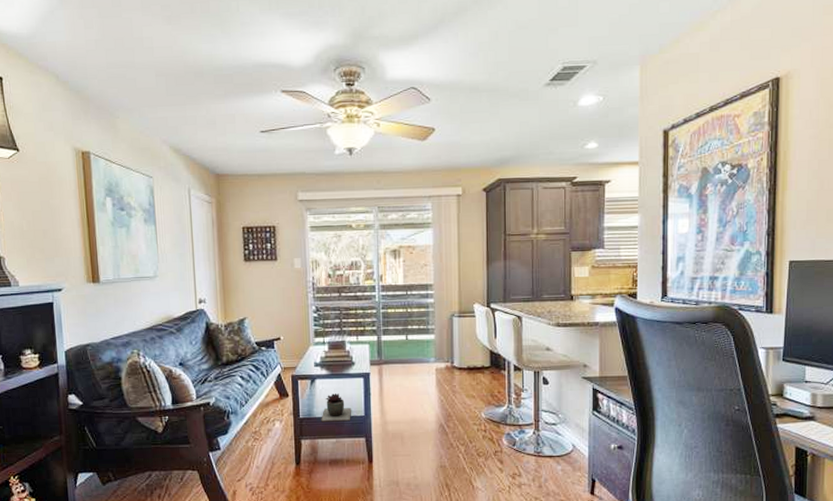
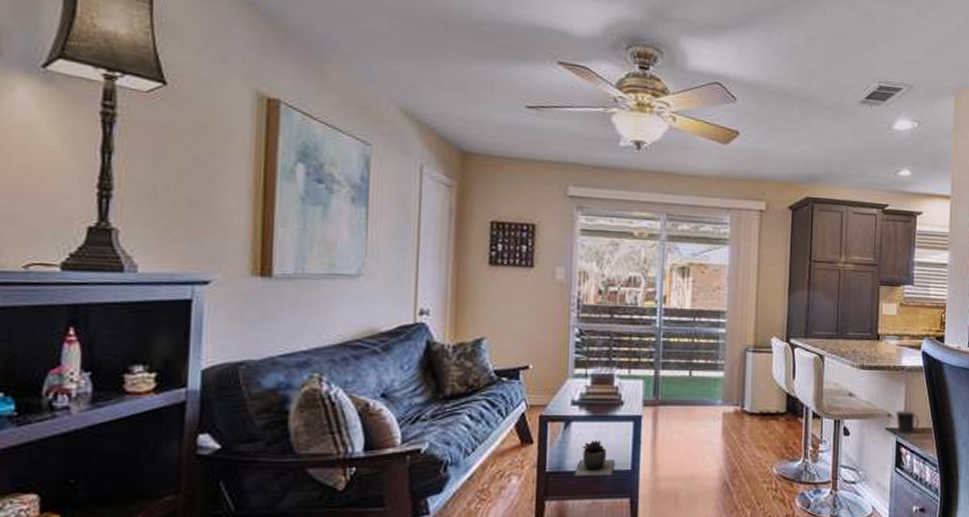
mug: none [592,360,614,382] -> present [896,410,919,434]

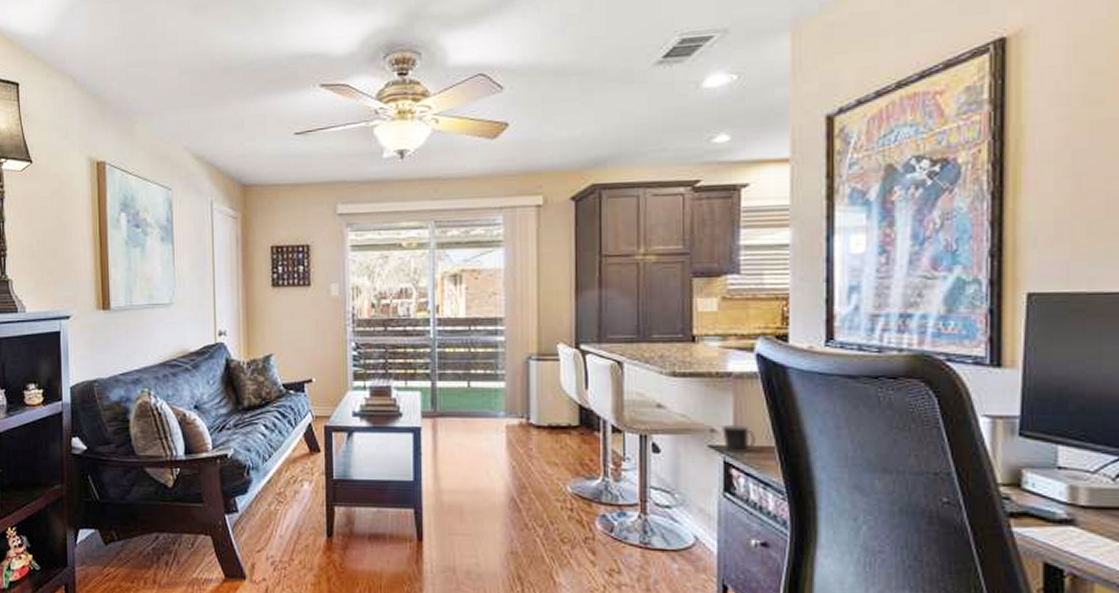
succulent plant: present [574,440,616,478] -> none [359,451,398,487]

